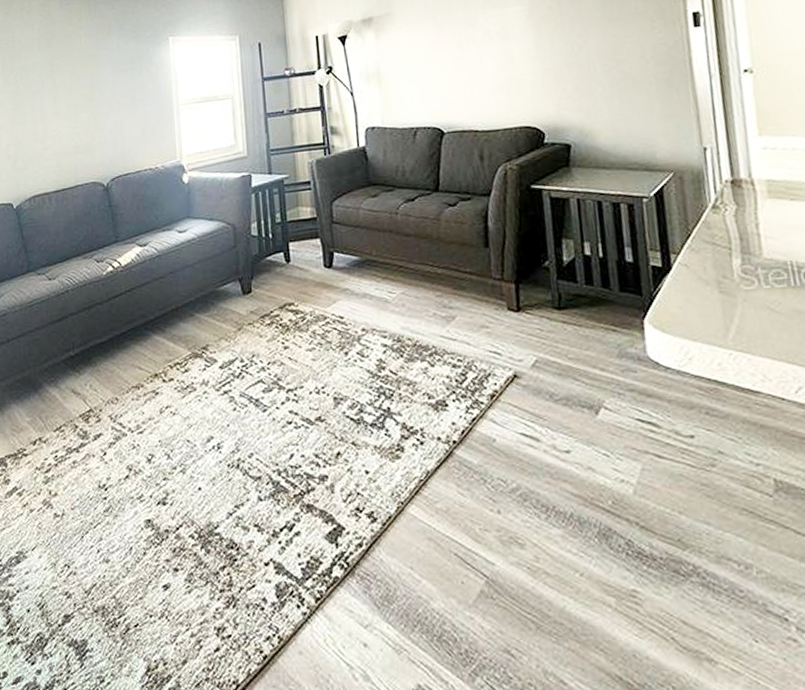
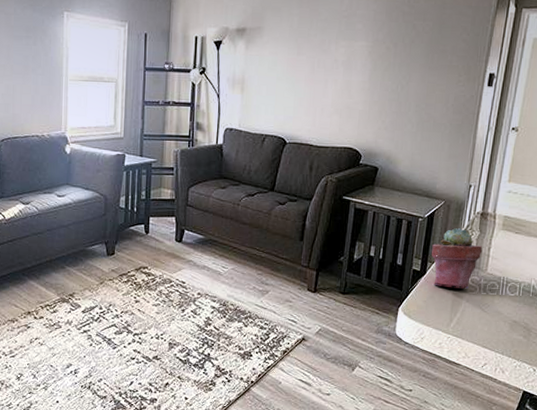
potted succulent: none [671,203,748,285] -> present [431,227,483,289]

